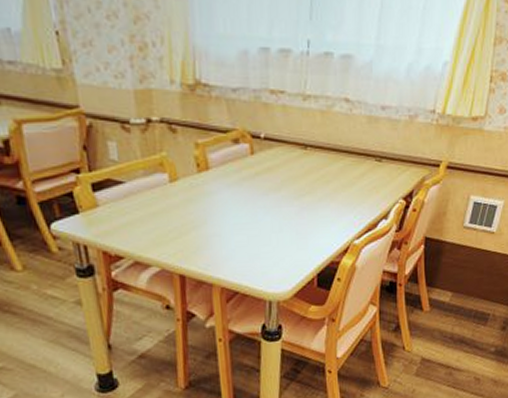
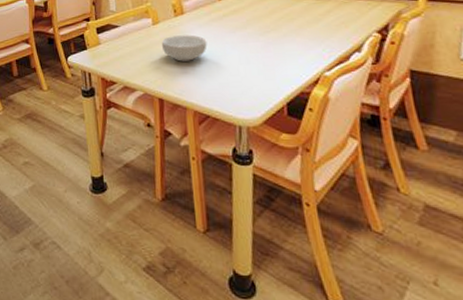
cereal bowl: none [181,196,237,230] -> present [161,35,207,62]

